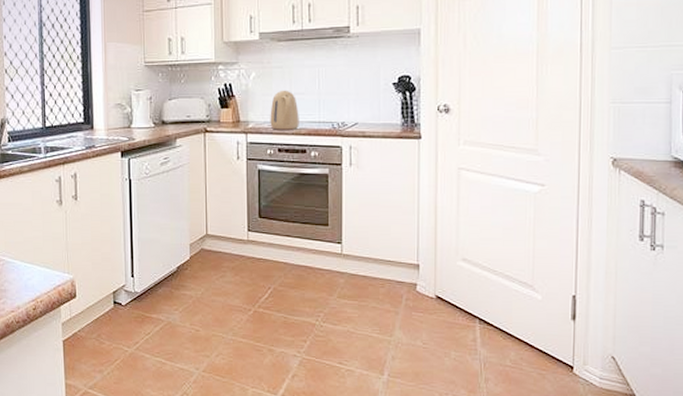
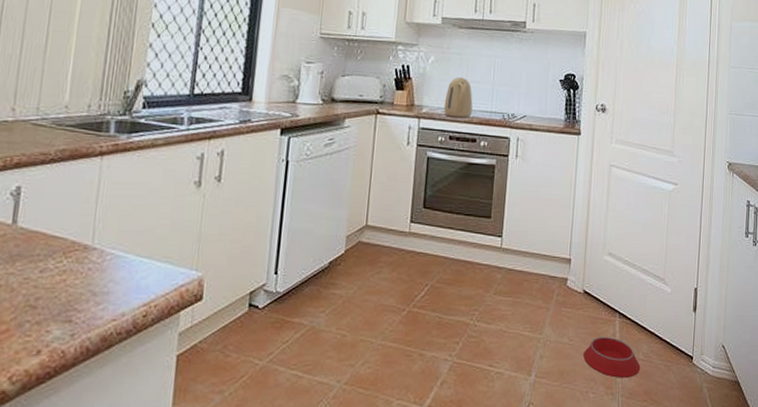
pet bowl: none [440,341,507,383] -> present [583,336,640,378]

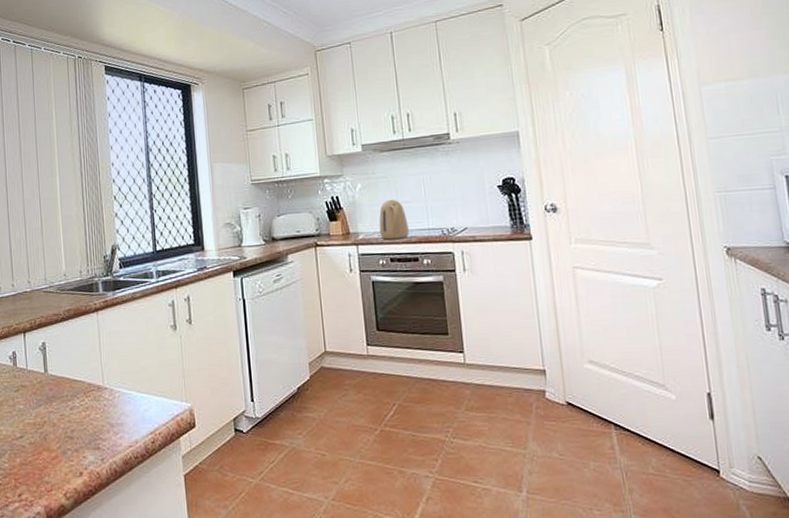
pet bowl: present [583,336,640,378] -> none [579,449,652,494]

